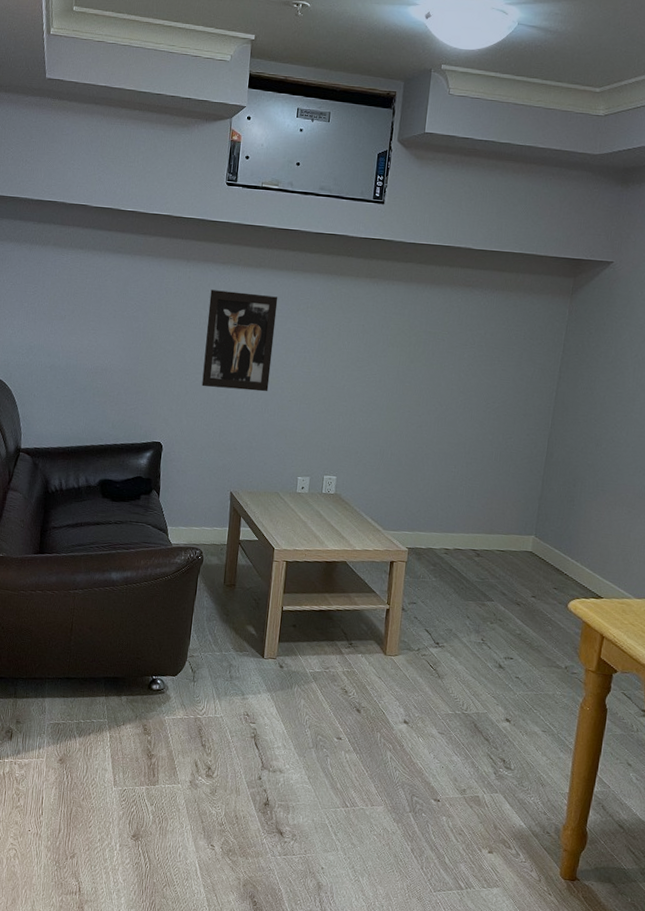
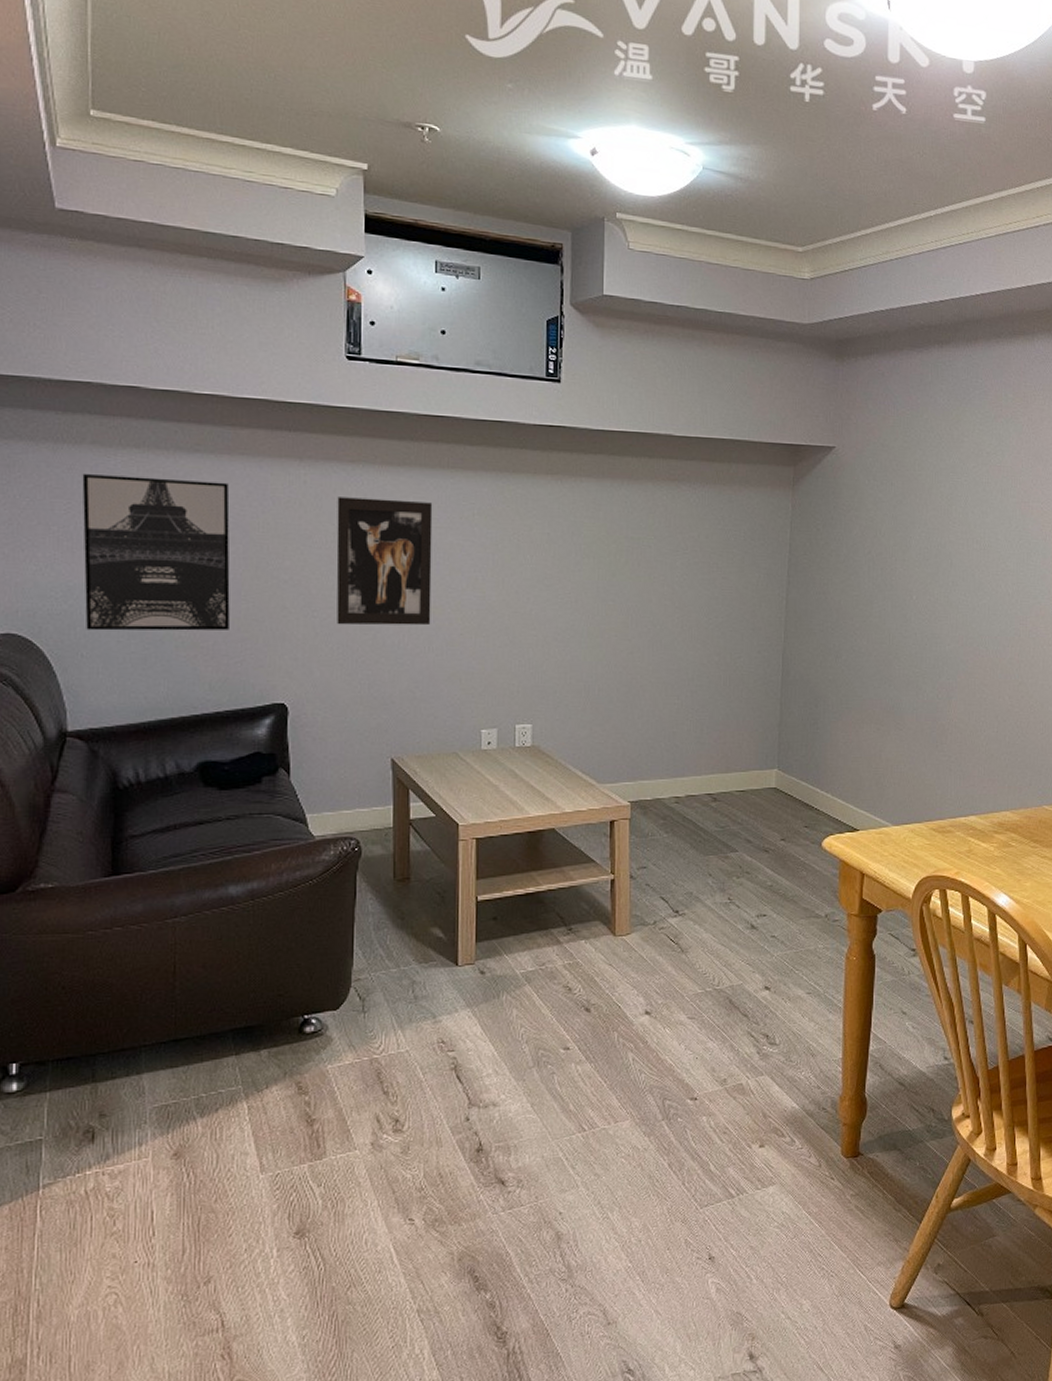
wall art: none [38,267,138,385] -> present [82,474,230,631]

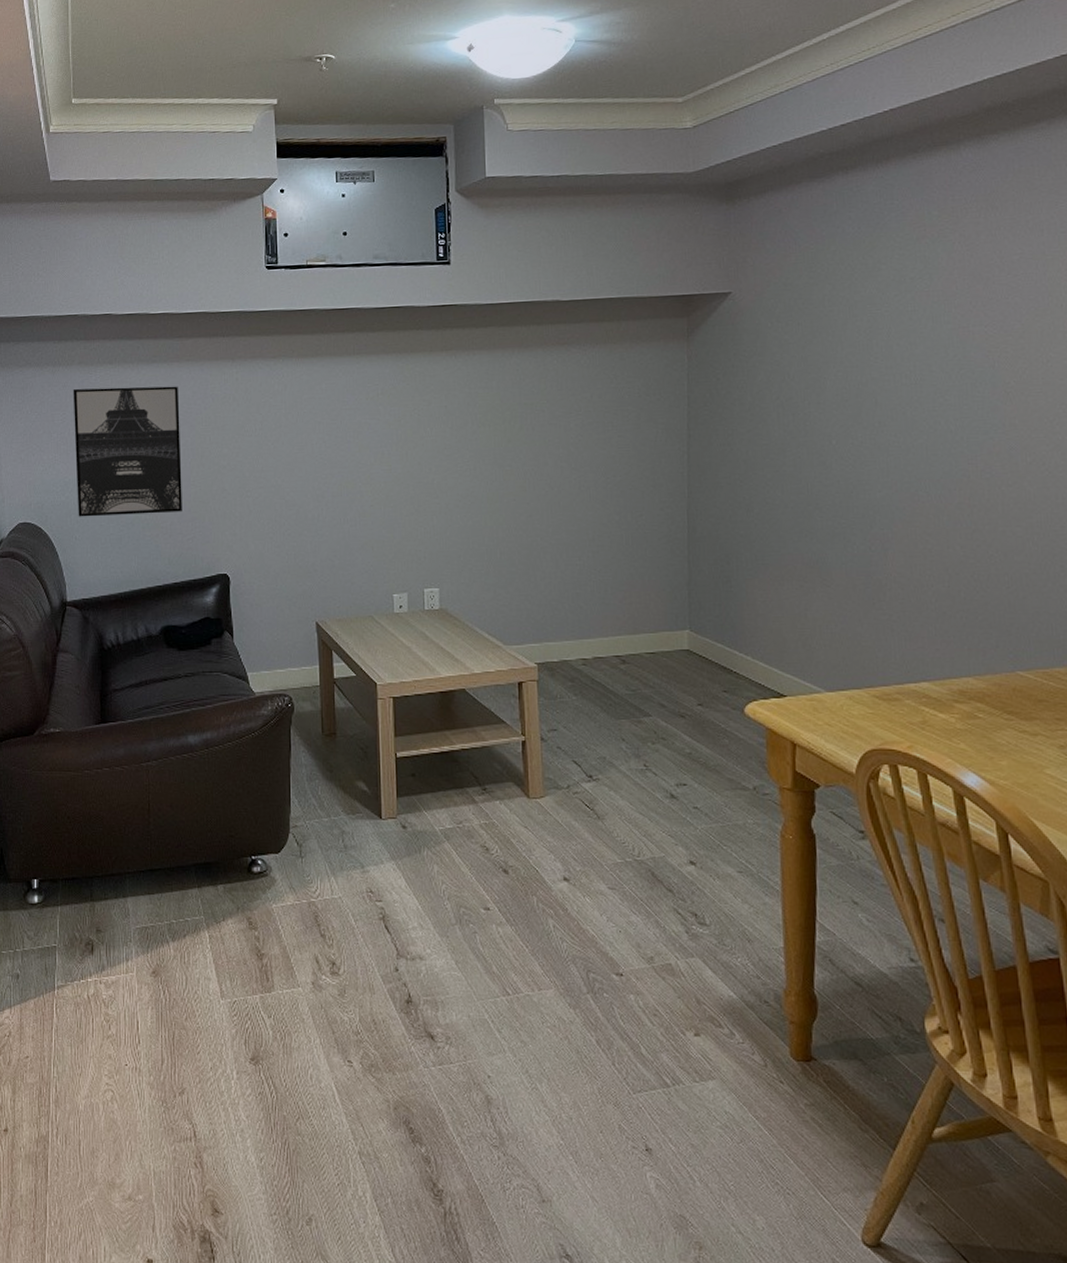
wall art: present [336,497,433,626] -> none [263,387,345,503]

